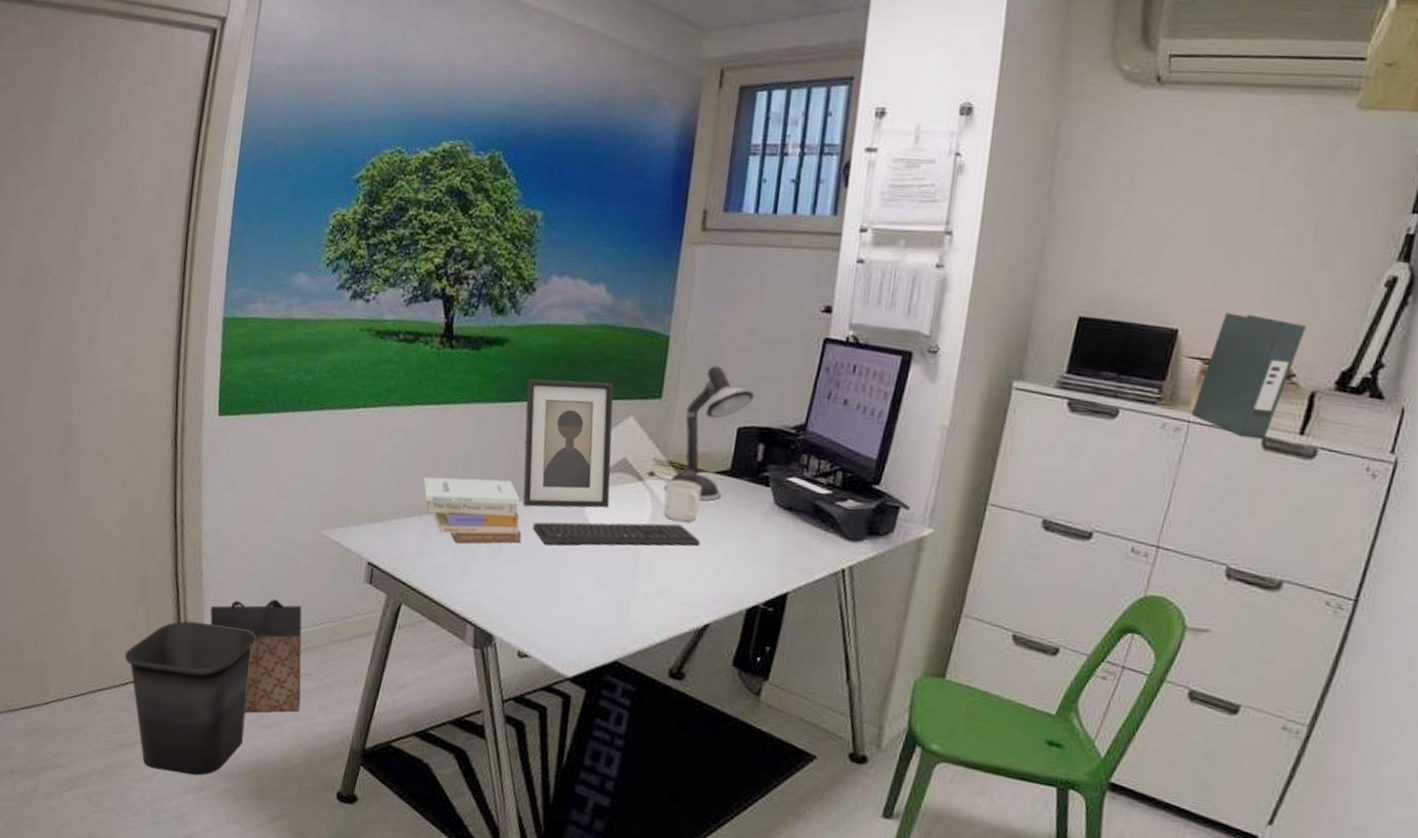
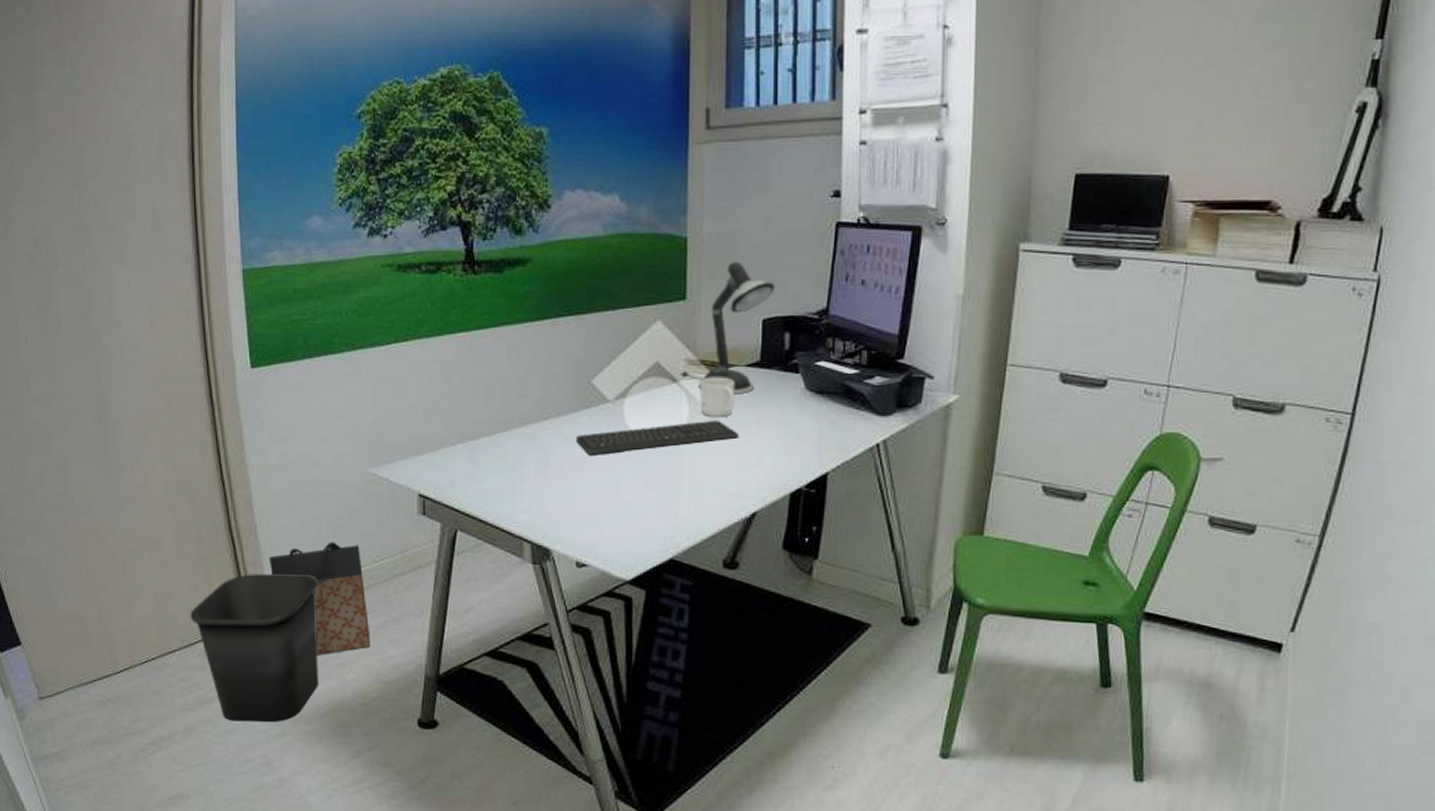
books: present [423,476,522,544] -> none [463,398,566,464]
picture frame: present [523,378,614,509] -> none [553,289,647,421]
binder: present [1191,312,1306,440] -> none [1188,153,1287,273]

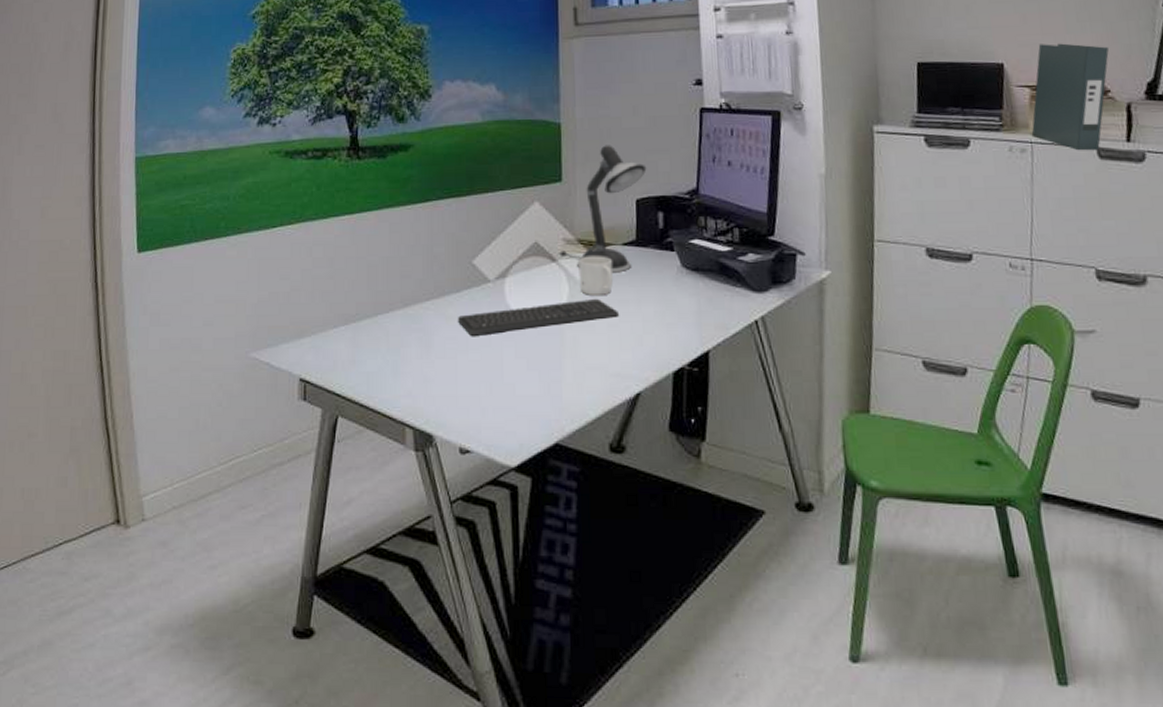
waste bin: present [190,573,319,722] -> none [56,465,194,635]
bag: present [268,541,371,655] -> none [143,430,245,556]
binder: none [1188,153,1287,273] -> present [1031,43,1109,151]

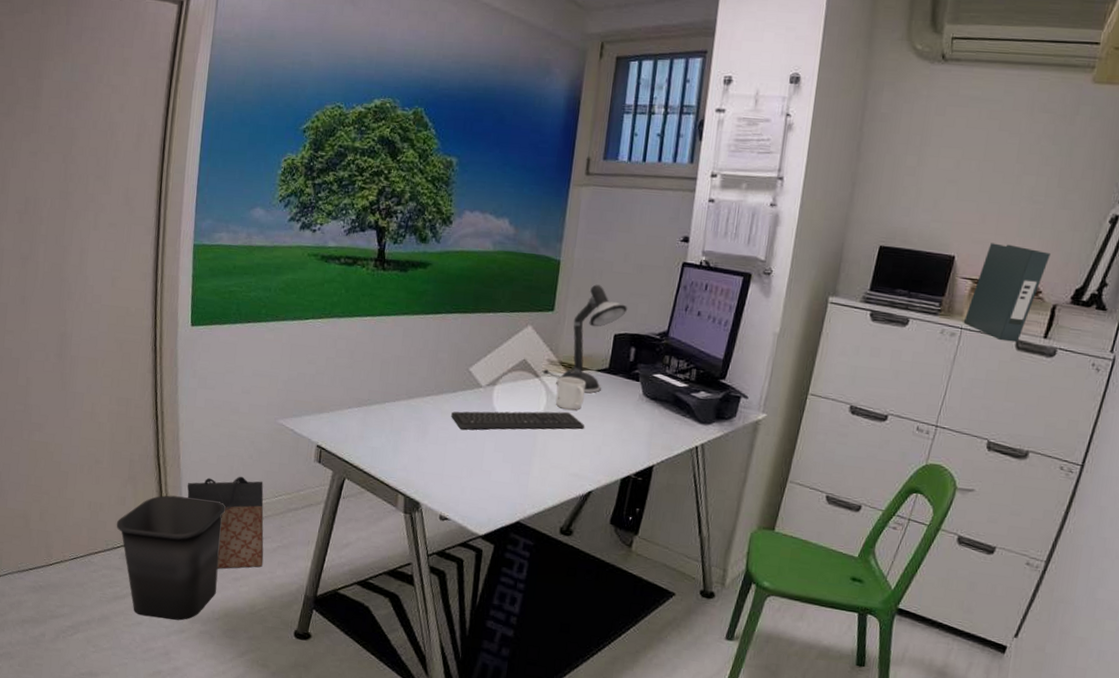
waste bin: none [56,465,194,635] -> present [116,495,226,621]
bag: none [143,430,245,556] -> present [187,476,264,569]

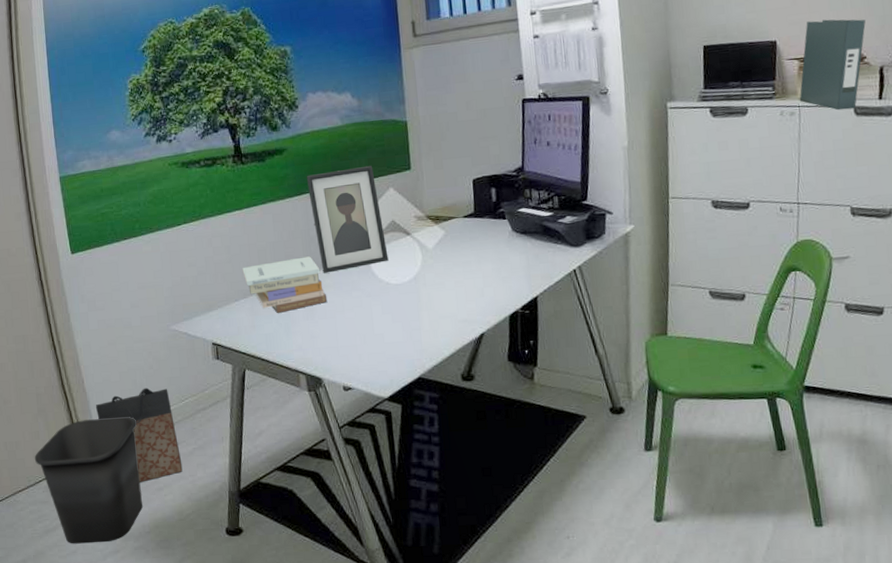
books: none [361,375,443,429] -> present [242,256,328,313]
picture frame: none [443,295,516,400] -> present [306,165,389,273]
computer keyboard: present [451,411,584,430] -> none [334,261,463,299]
desk lamp: present [542,284,628,394] -> none [411,136,480,241]
mug: present [555,376,586,411] -> none [428,227,457,261]

